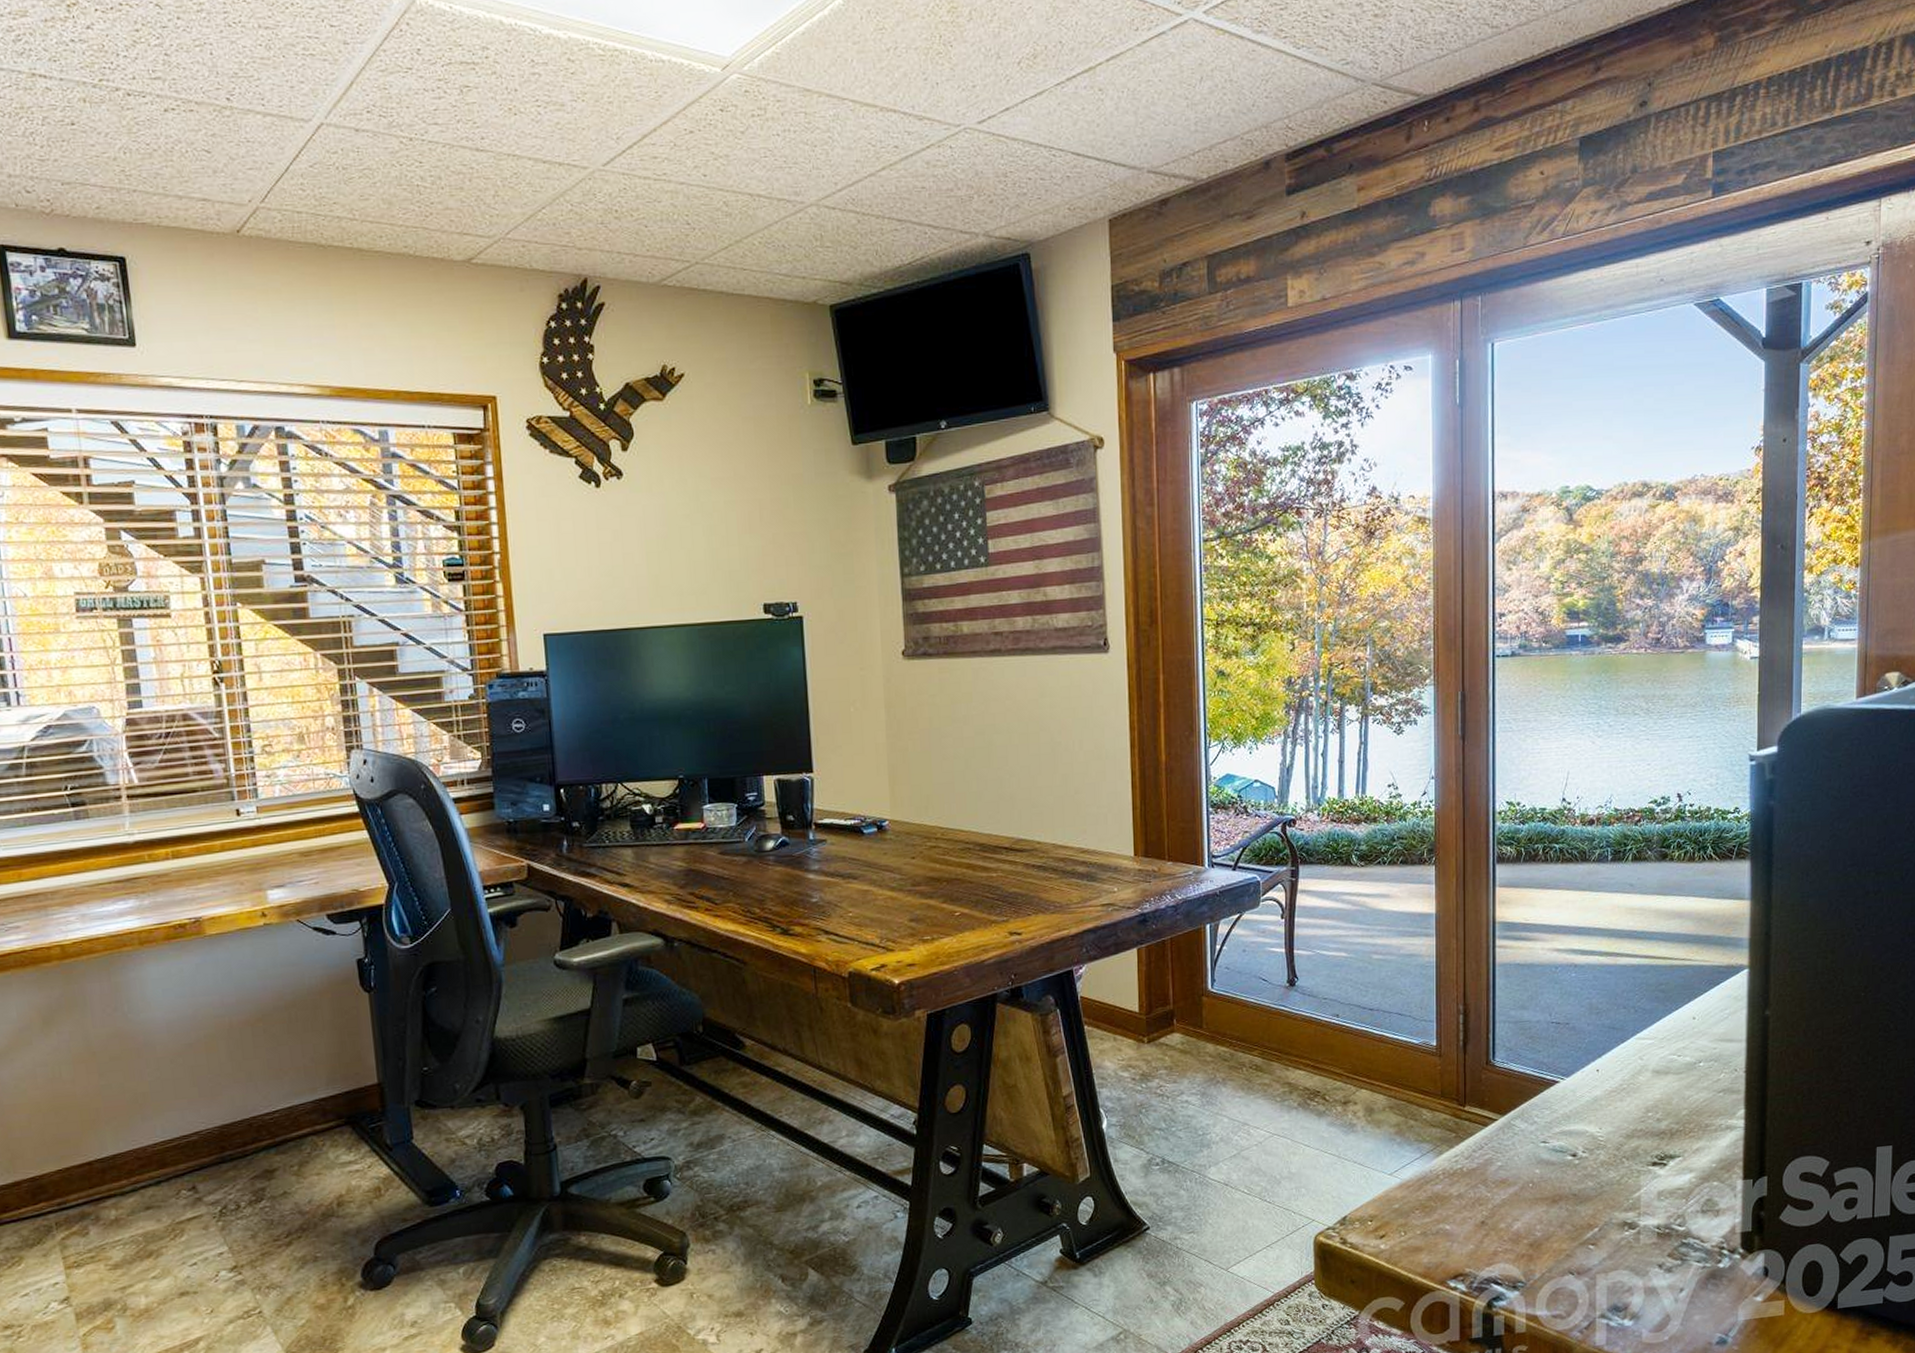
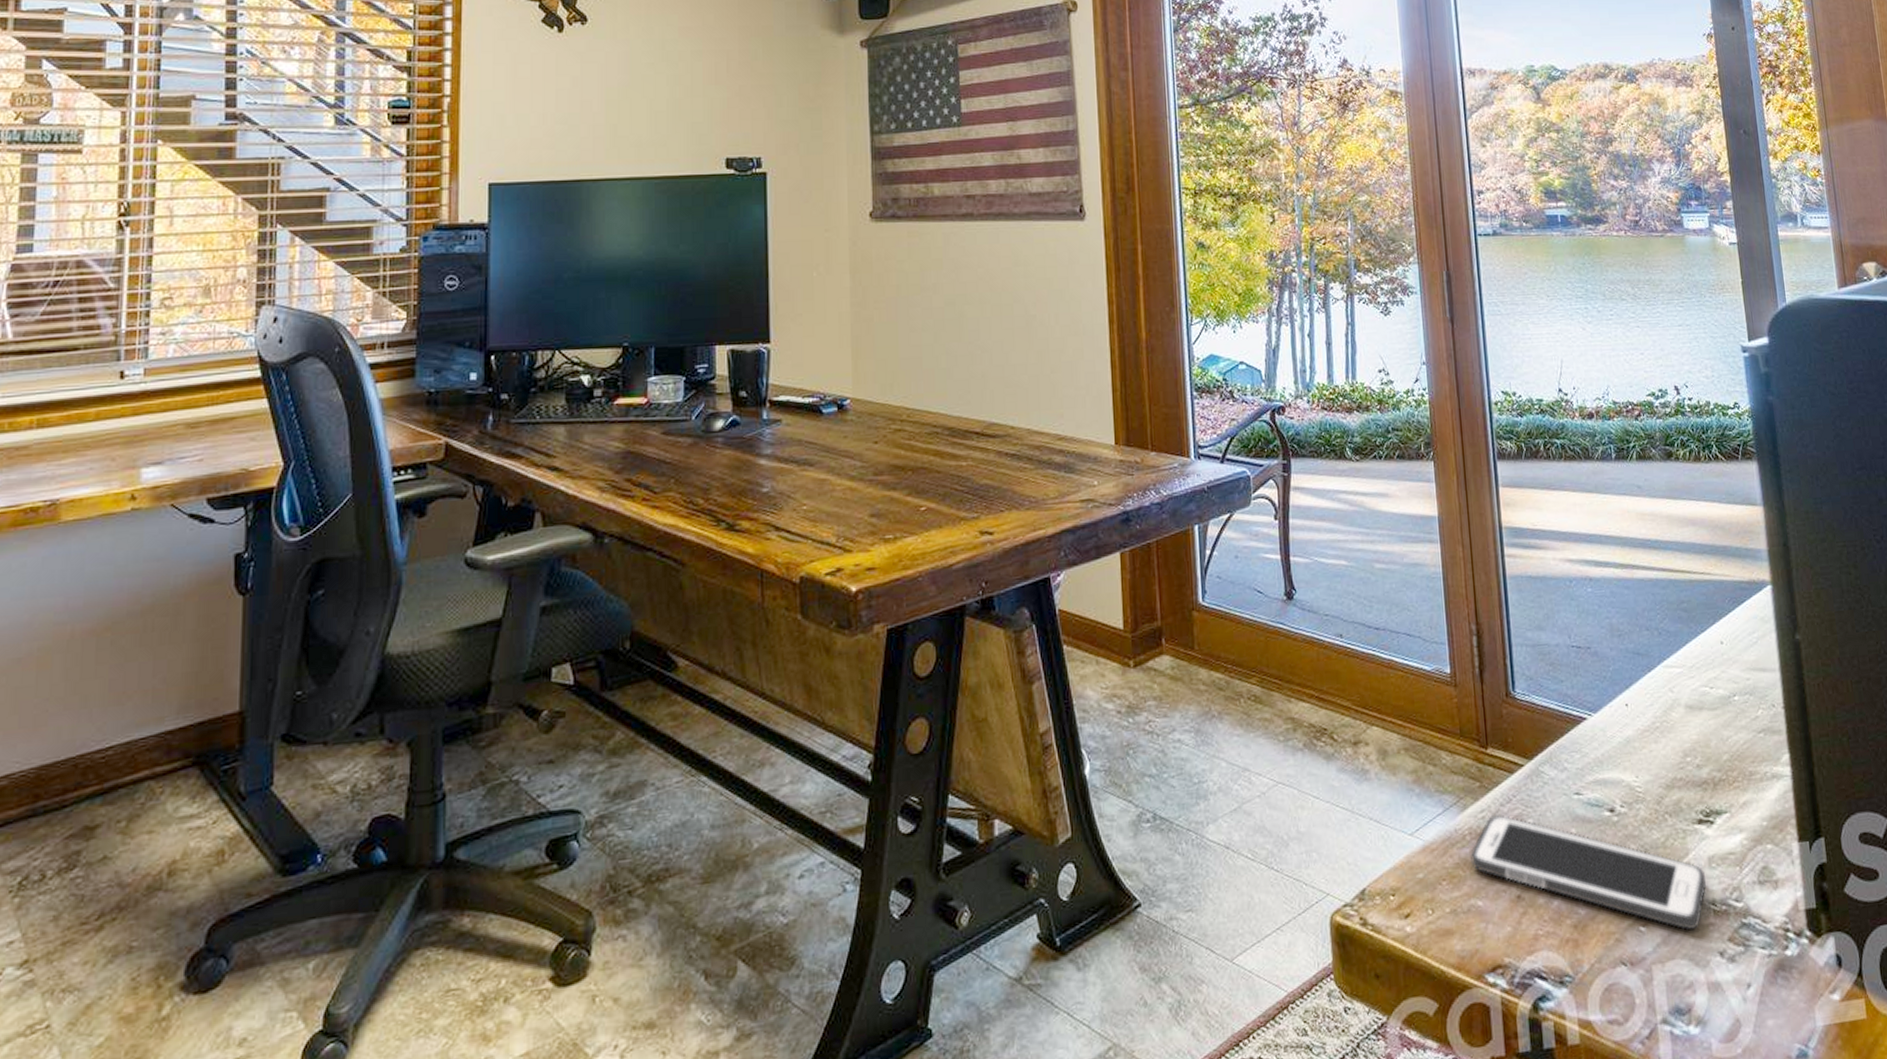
cell phone: none [1443,1159,1654,1248] -> present [1471,814,1707,930]

